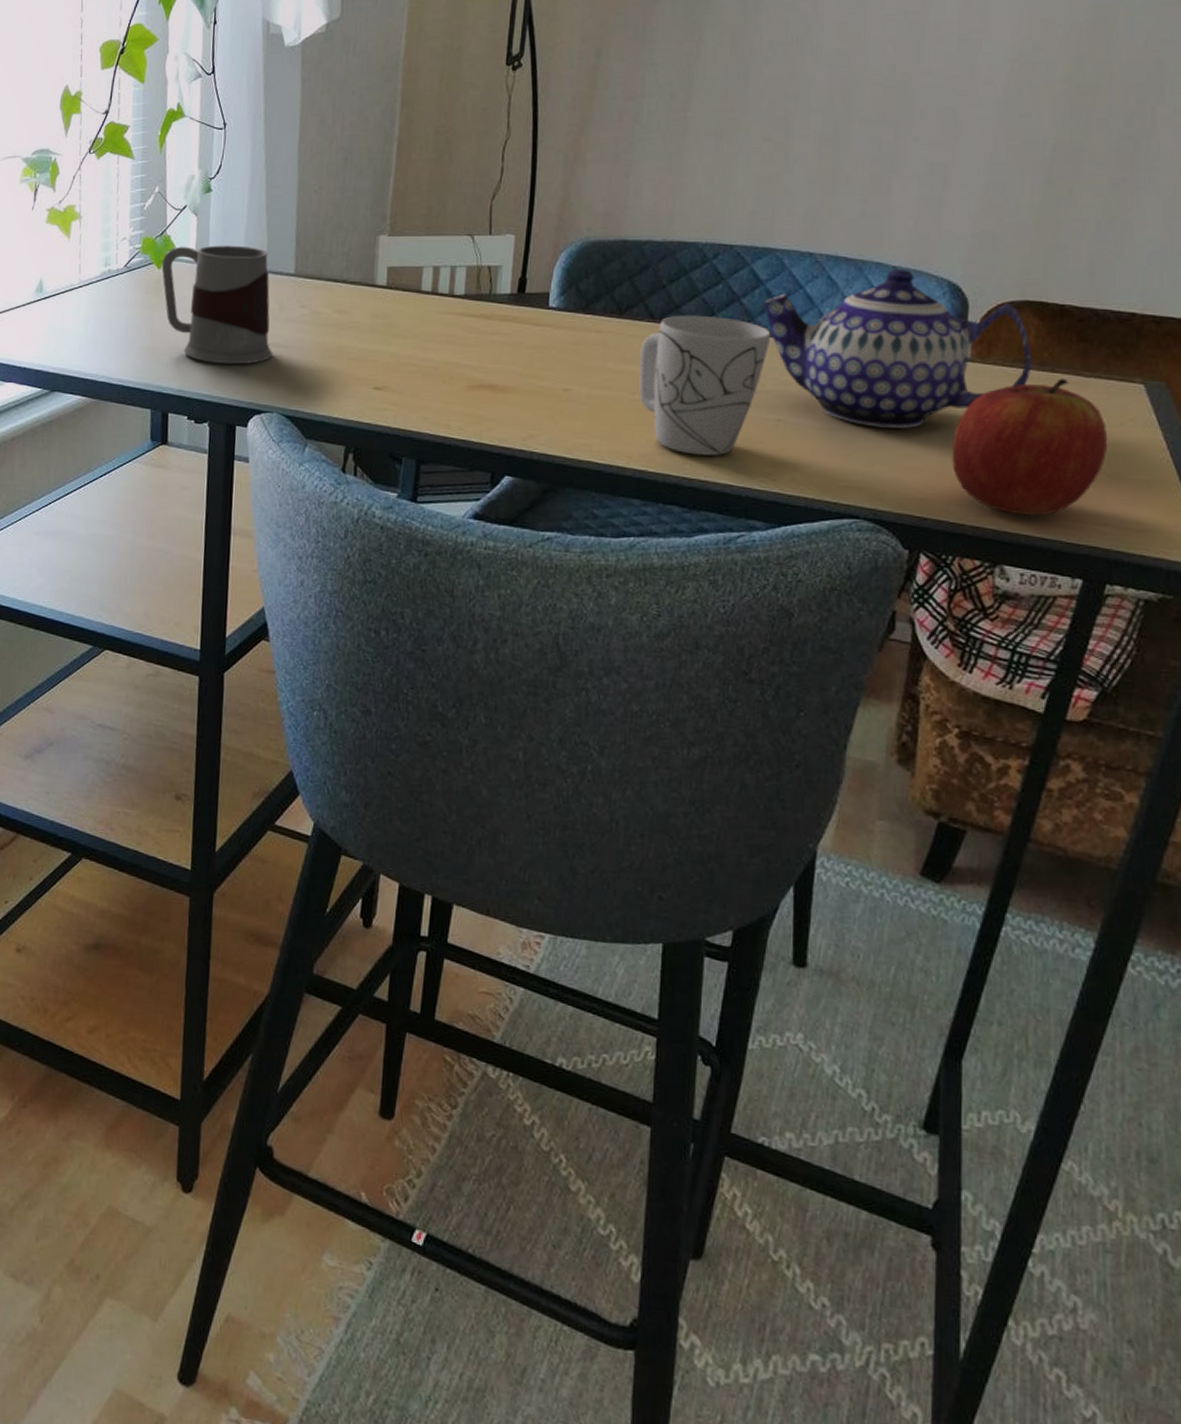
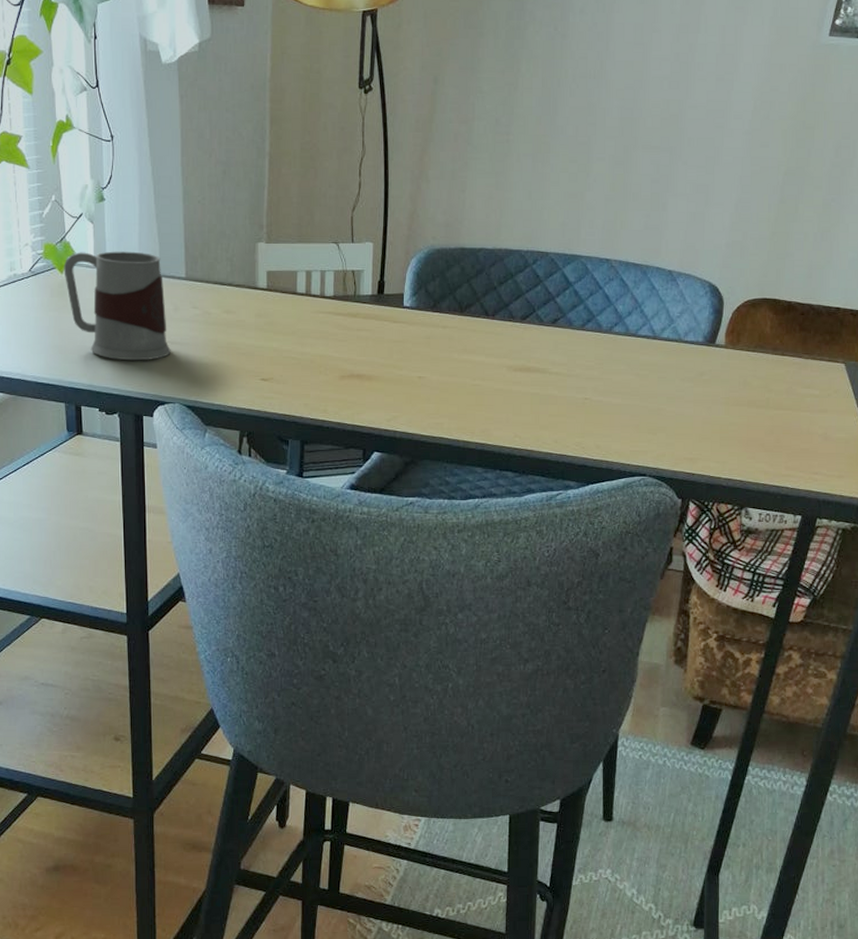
mug: present [639,315,771,456] -> none [478,312,579,429]
teapot: present [764,268,1032,428] -> none [573,272,768,403]
apple: present [952,378,1108,516] -> none [712,360,820,468]

